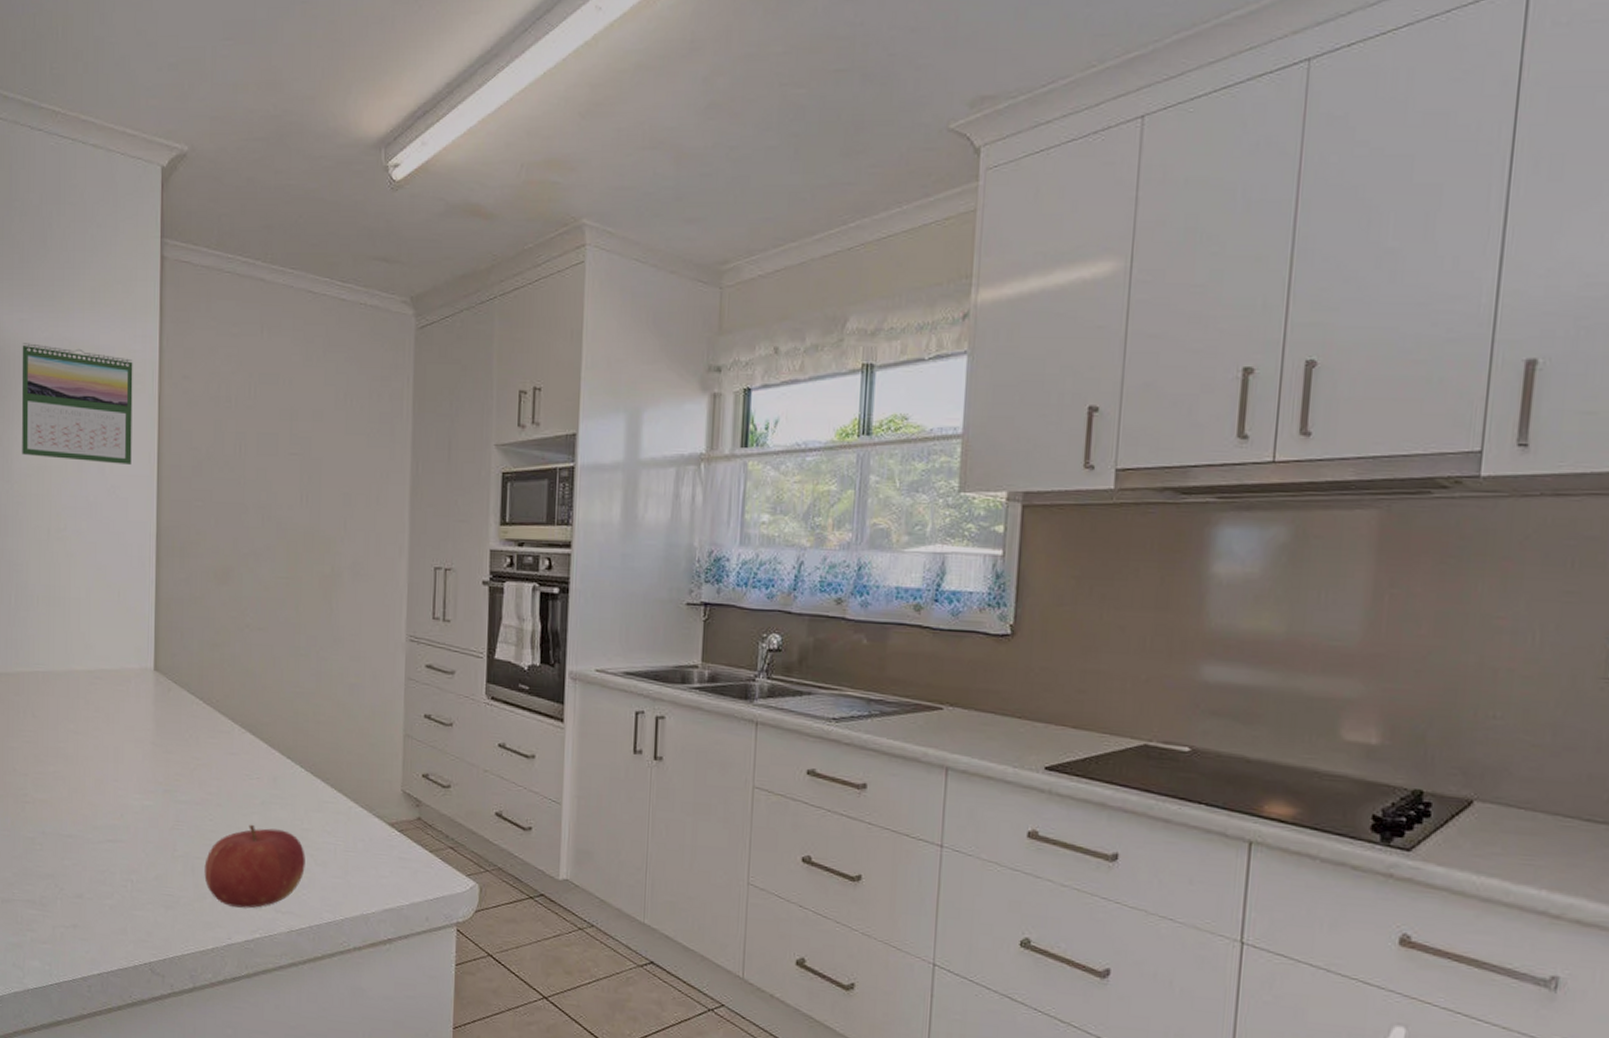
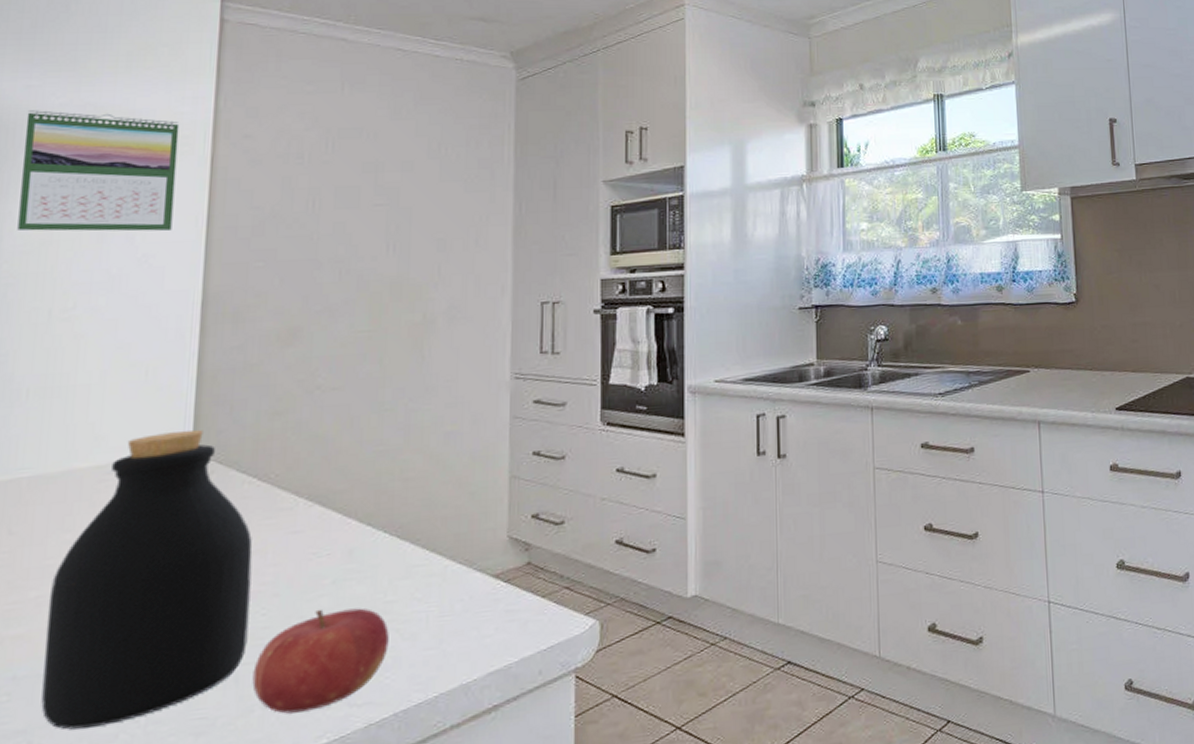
bottle: none [61,649,201,885] -> present [41,429,253,730]

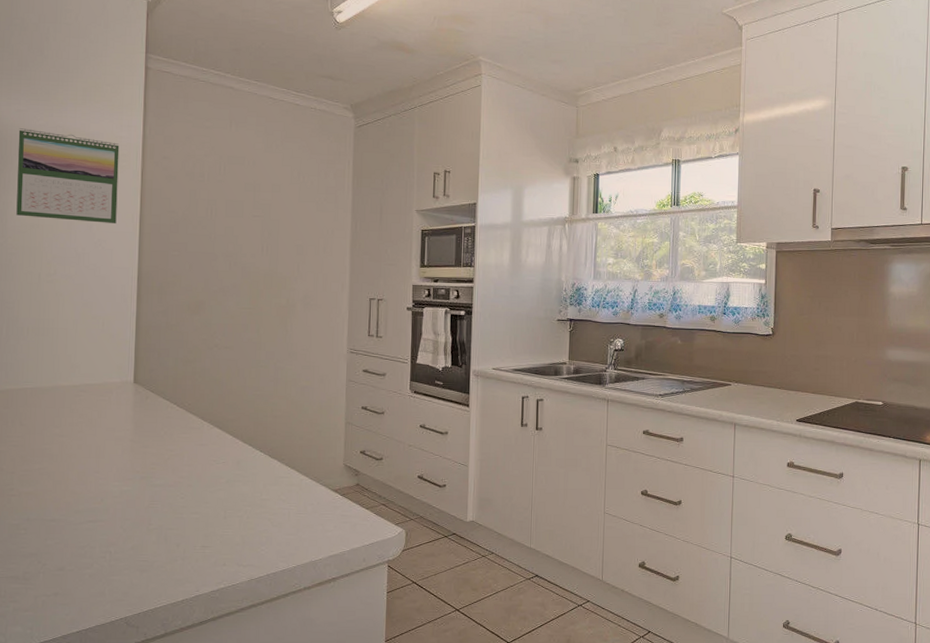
bottle: present [41,429,253,730] -> none [45,366,175,557]
fruit: present [252,608,389,714] -> none [176,499,264,565]

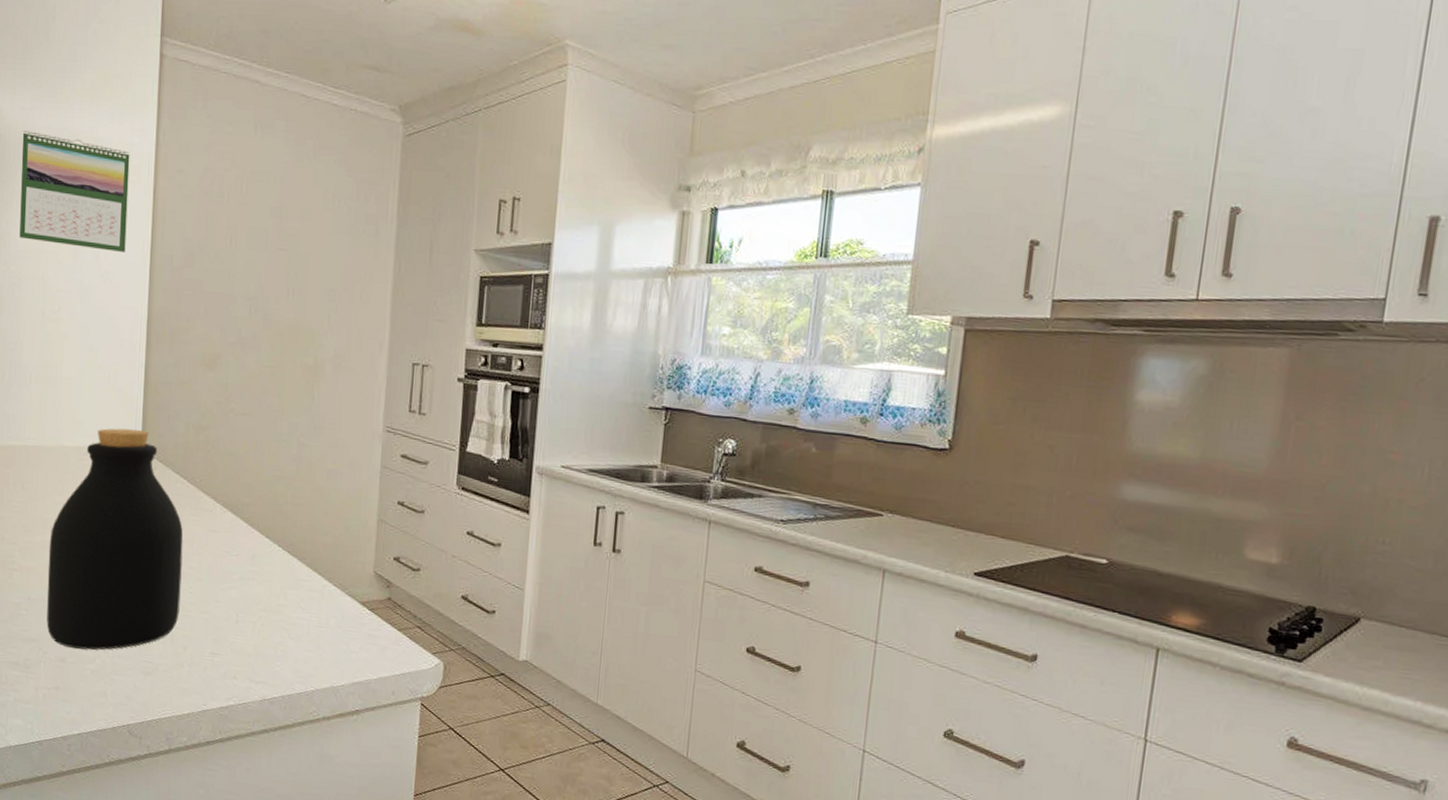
bottle: none [45,366,175,557] -> present [46,428,183,650]

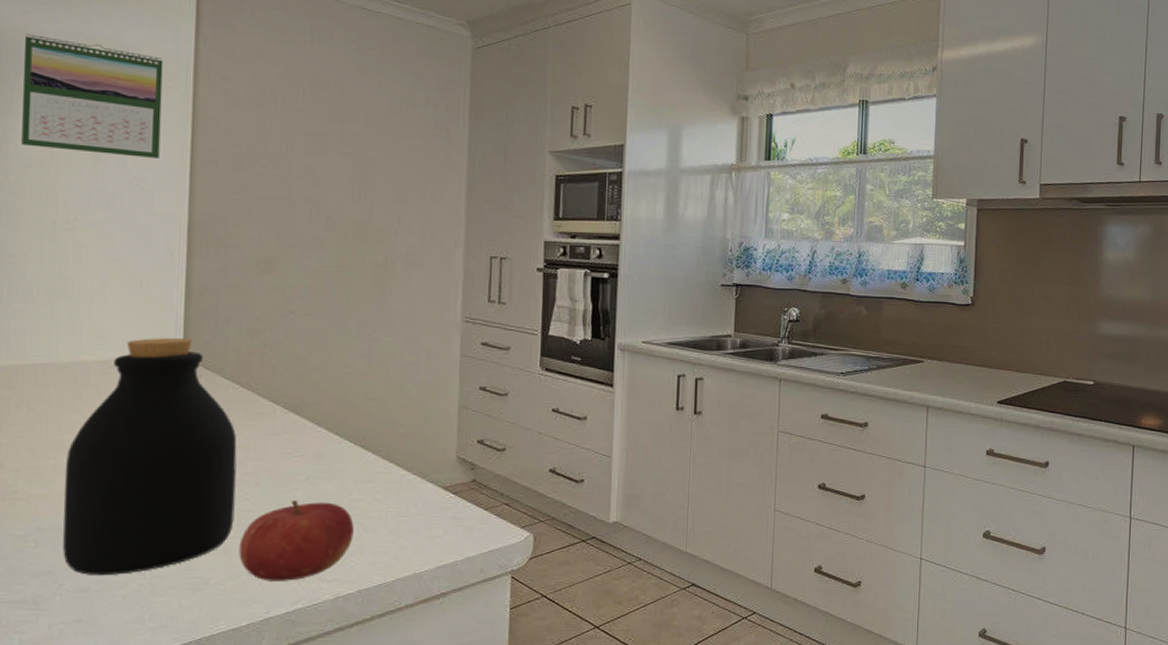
fruit: none [183,598,280,677] -> present [239,500,354,581]

